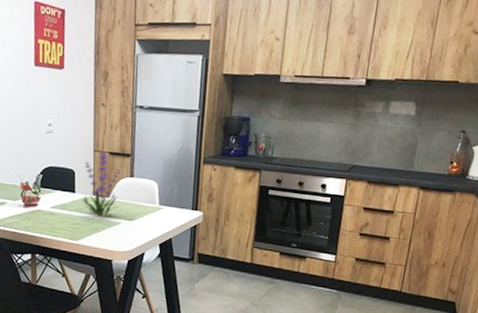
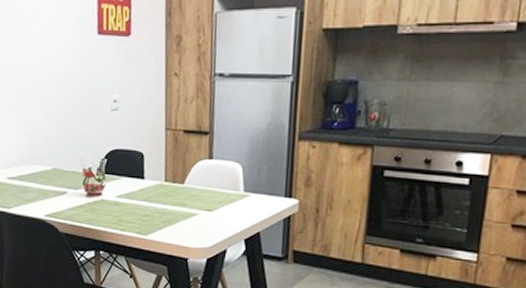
plant: present [80,151,121,216] -> none [150,130,198,206]

